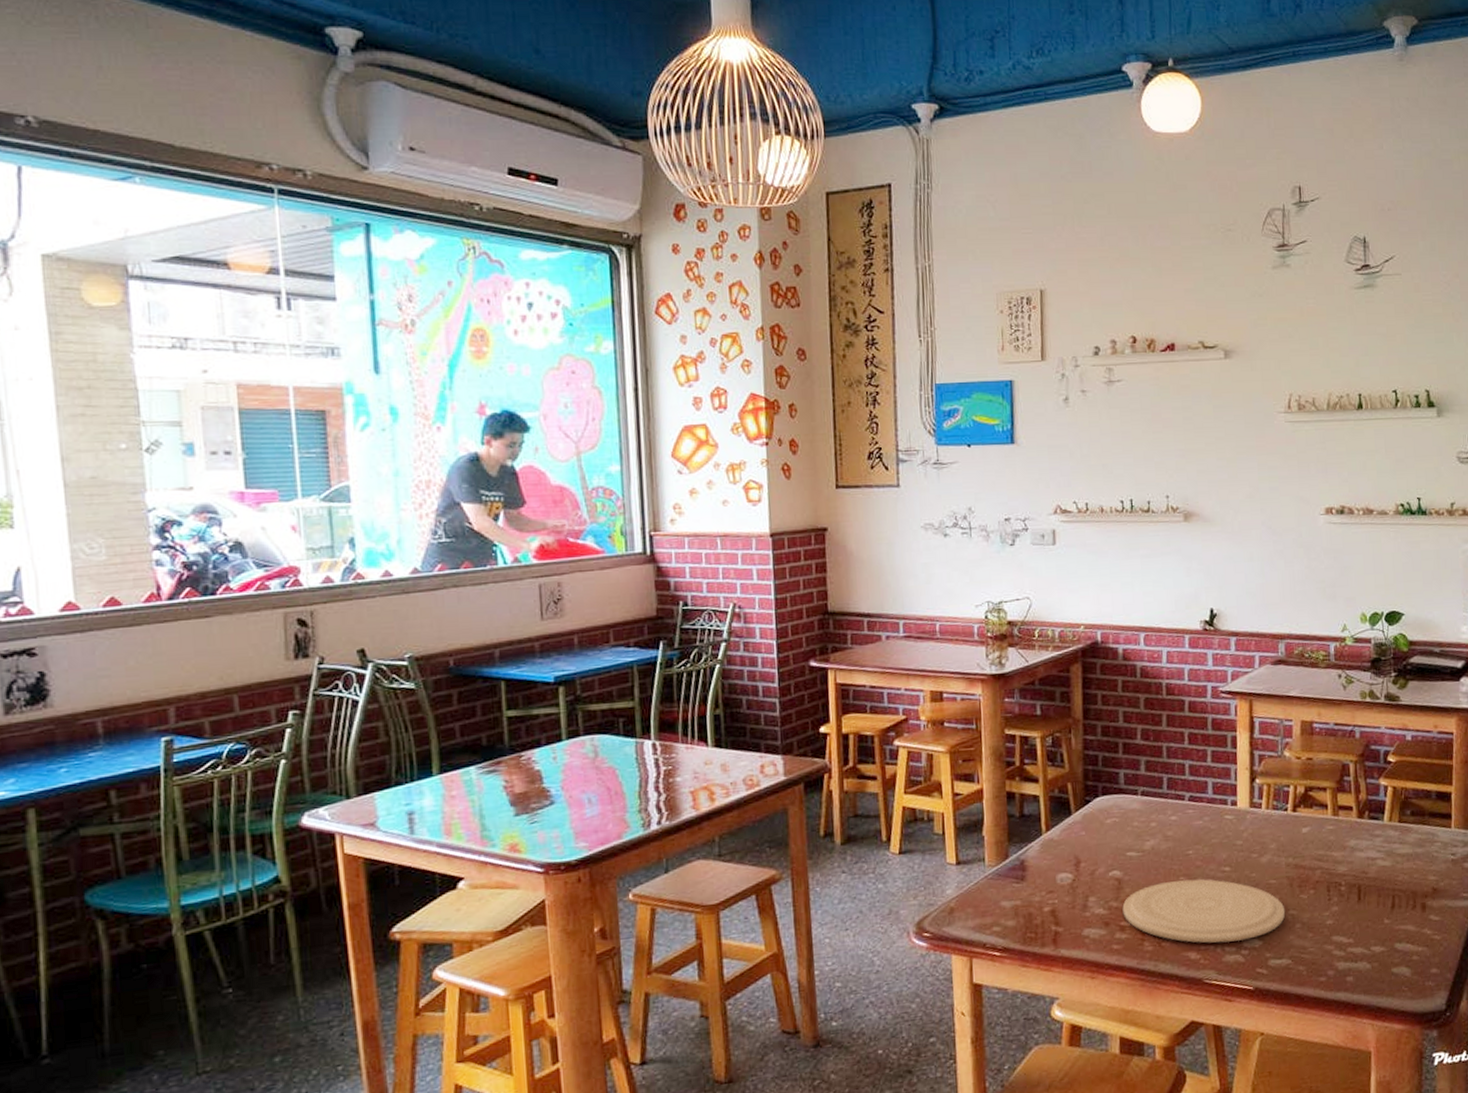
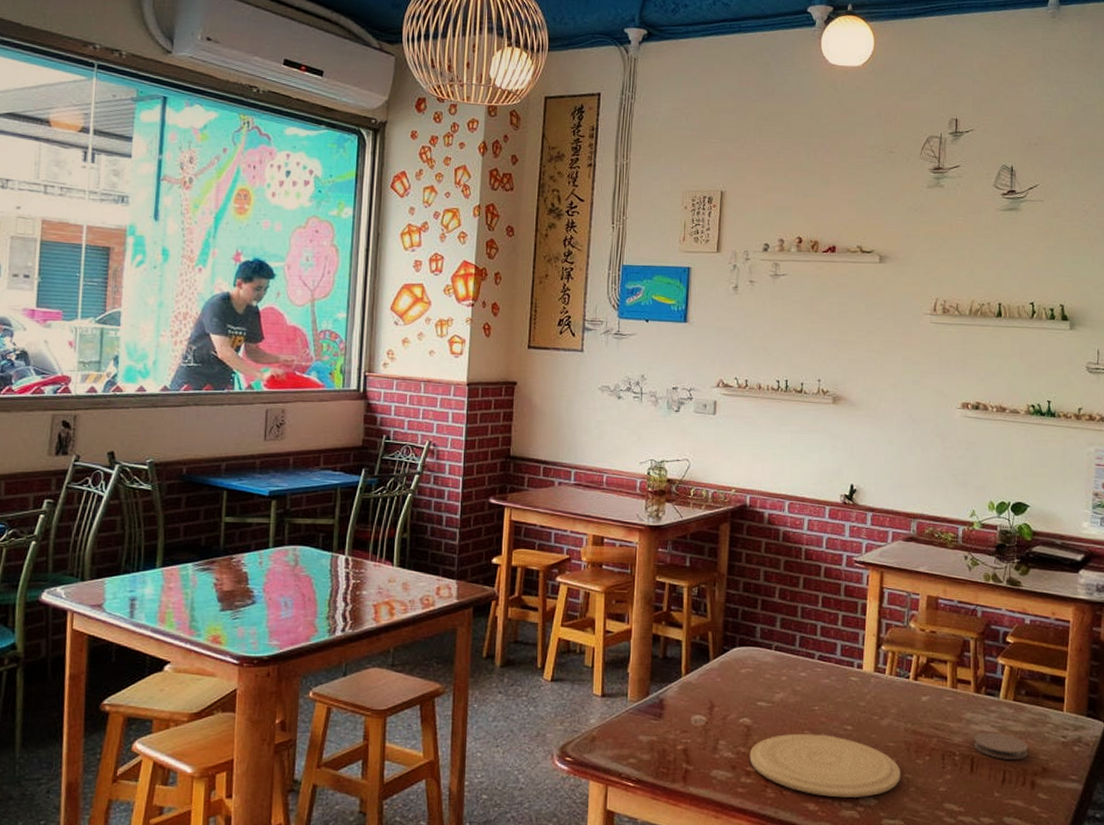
coaster: none [1359,857,1417,885] -> present [973,732,1029,759]

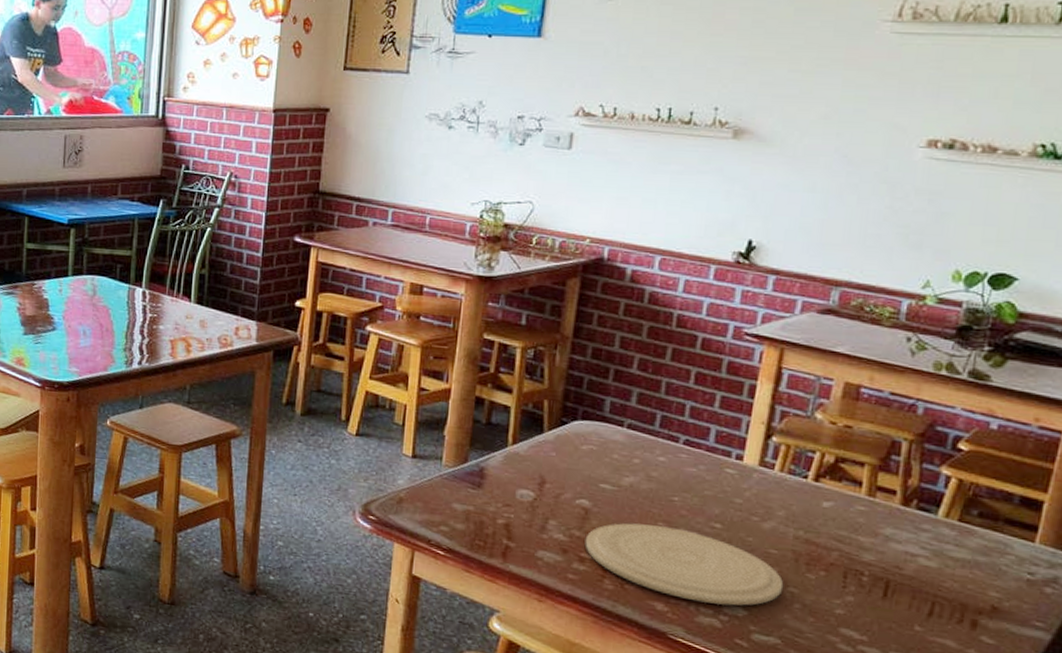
coaster: present [973,732,1029,759] -> none [890,553,974,592]

